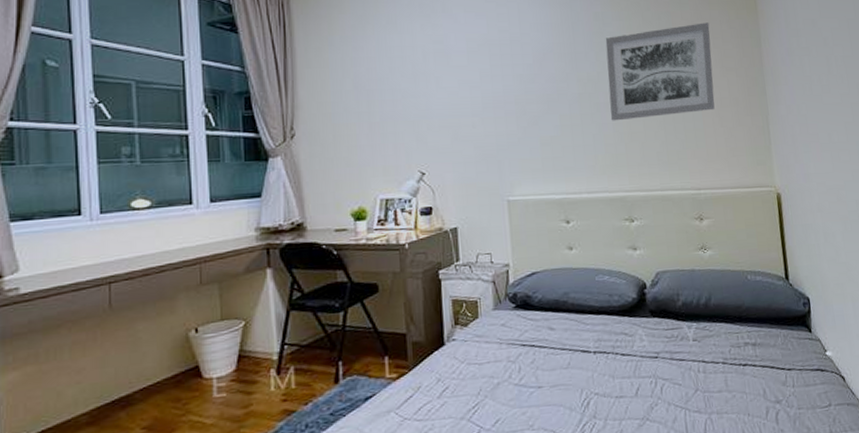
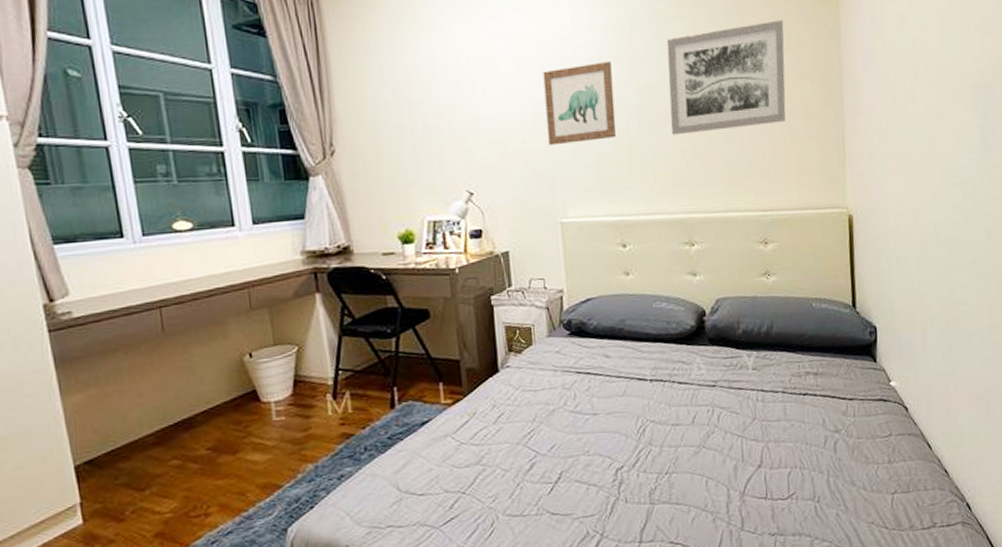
wall art: none [492,56,560,130] -> present [543,61,616,146]

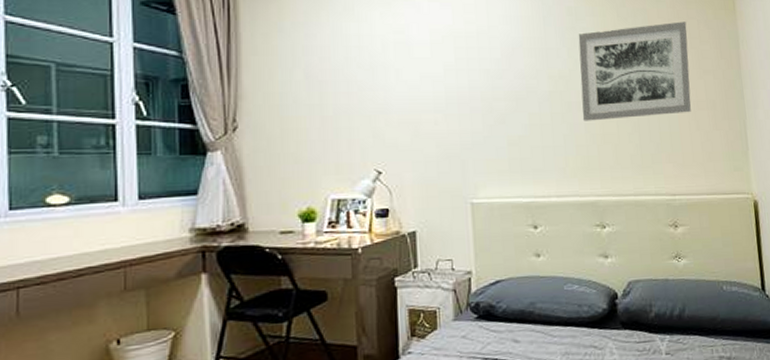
wall art: present [543,61,616,146] -> none [457,51,529,128]

